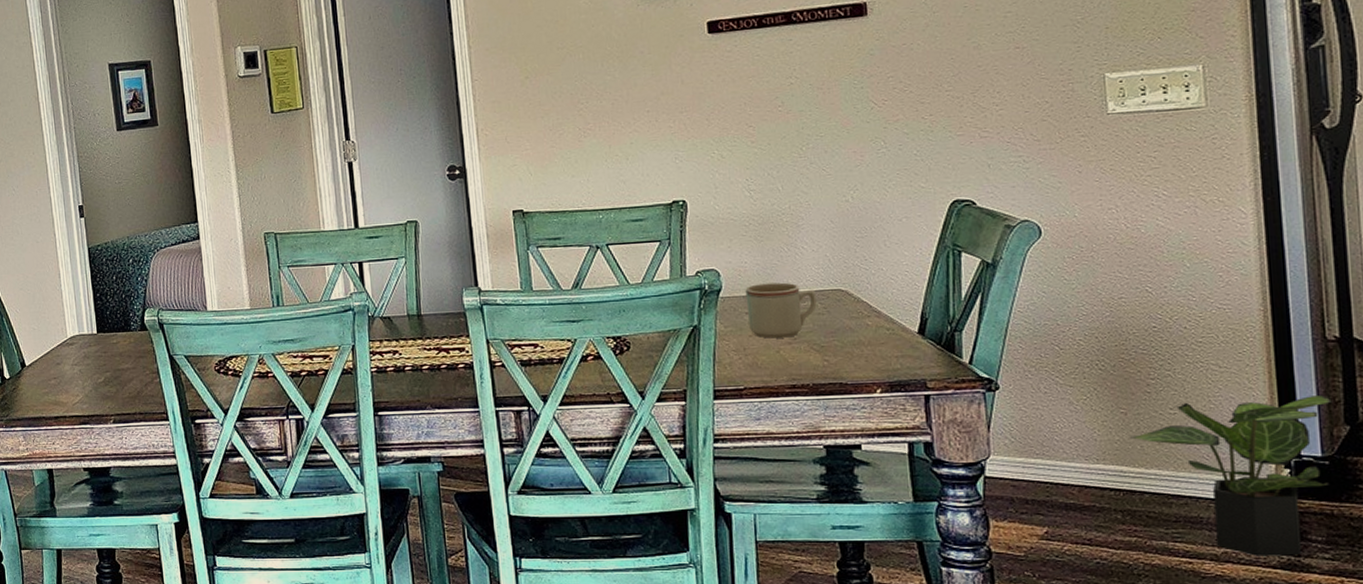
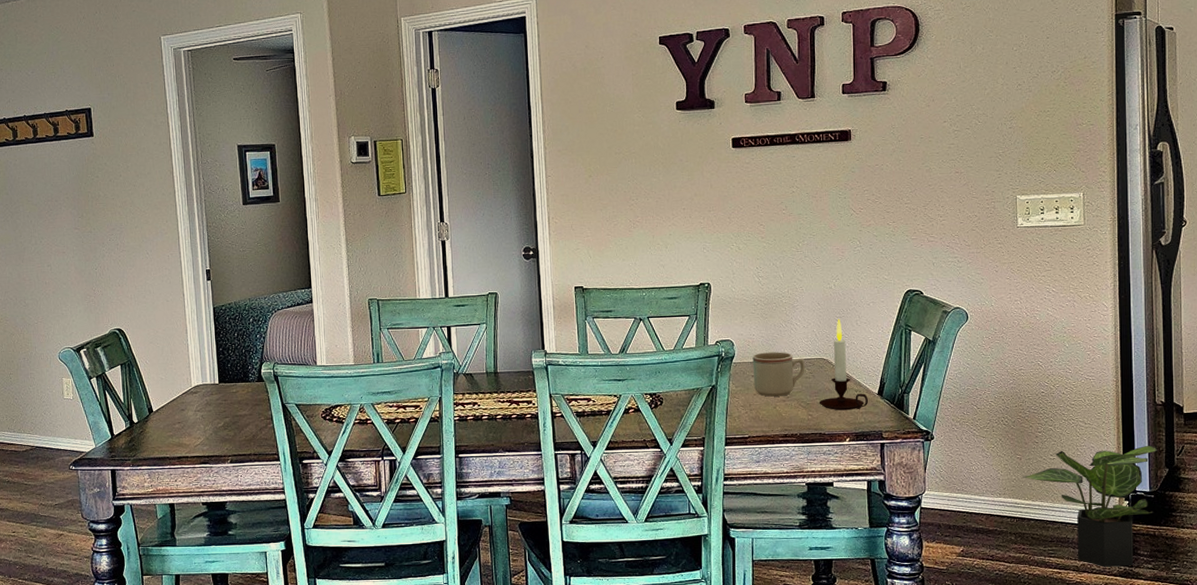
candle: none [837,240,905,355] -> present [819,319,868,411]

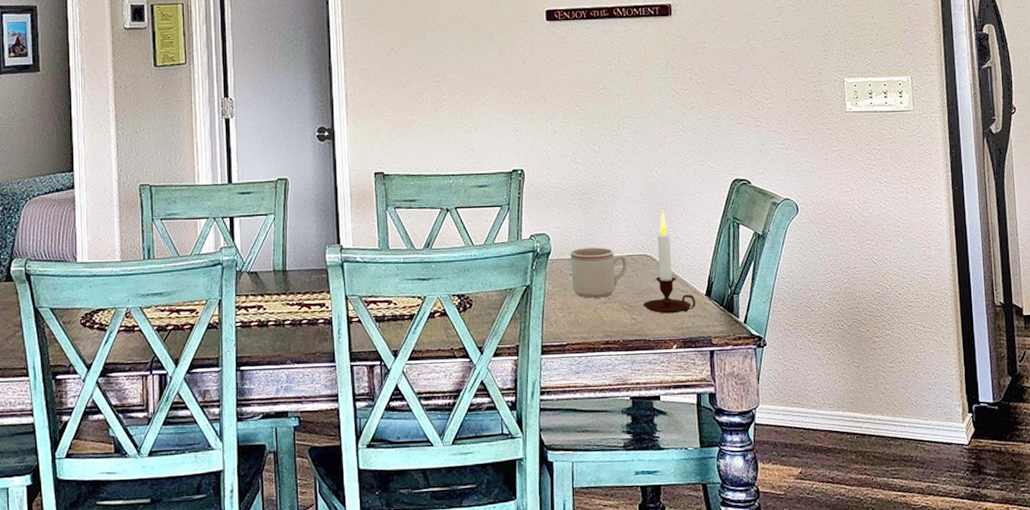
potted plant: present [1023,446,1158,567] -> none [862,351,999,489]

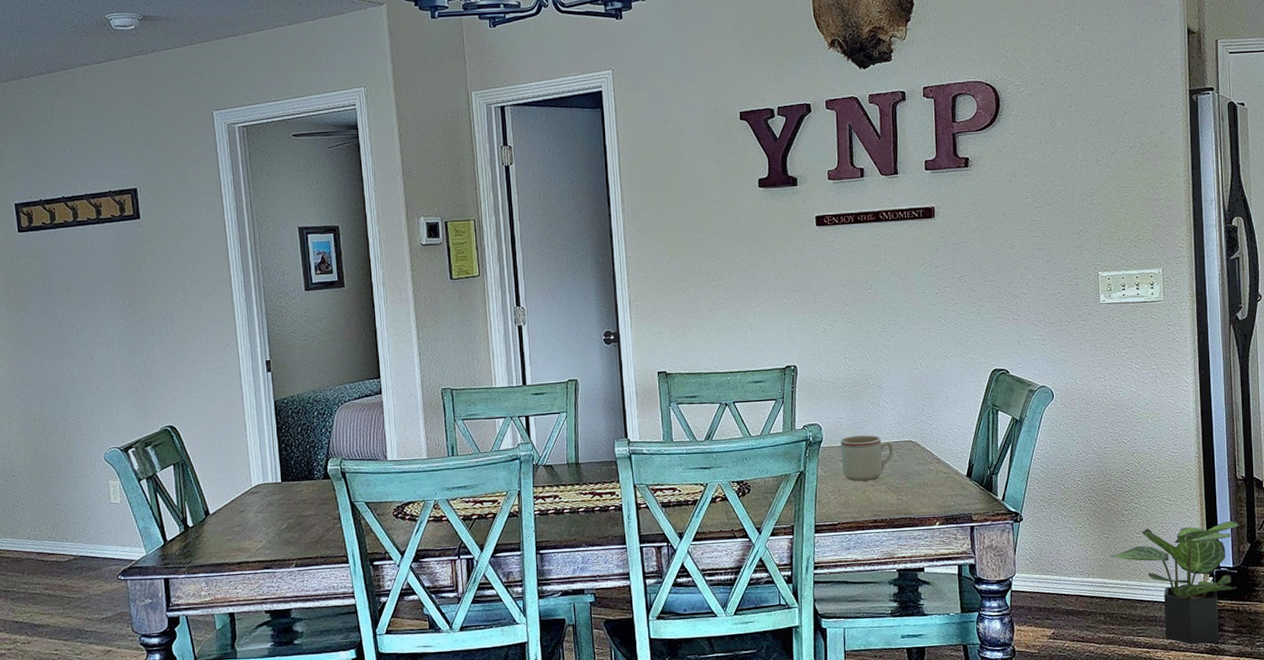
candle: present [642,211,695,314] -> none [908,400,957,494]
potted plant: none [862,351,999,489] -> present [1111,521,1240,645]

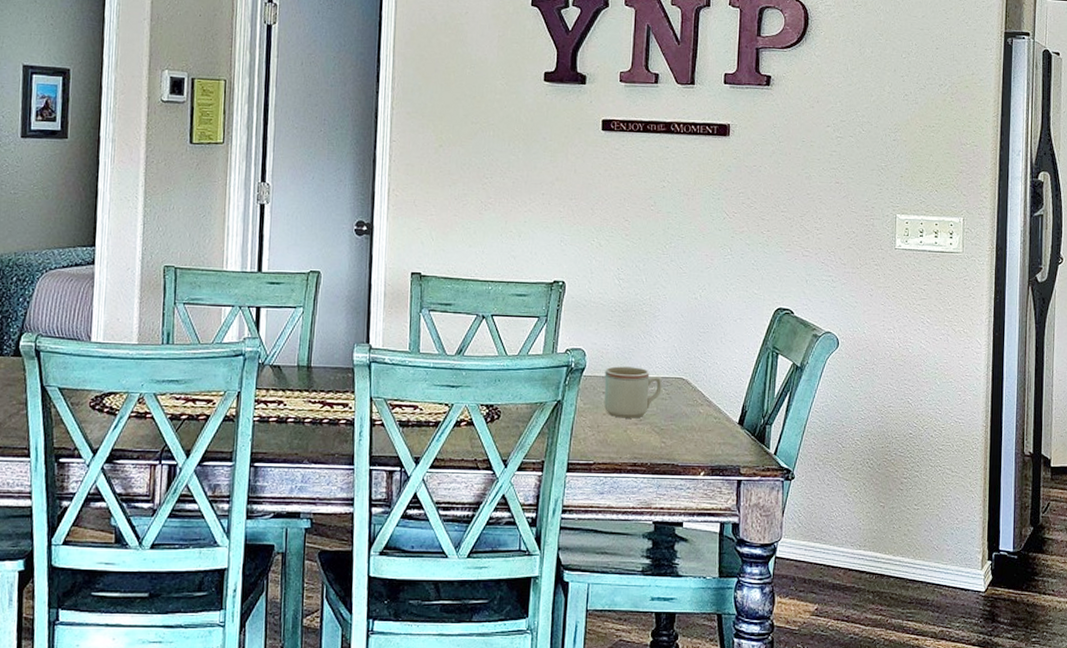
potted plant: present [1111,521,1240,645] -> none [885,500,1023,635]

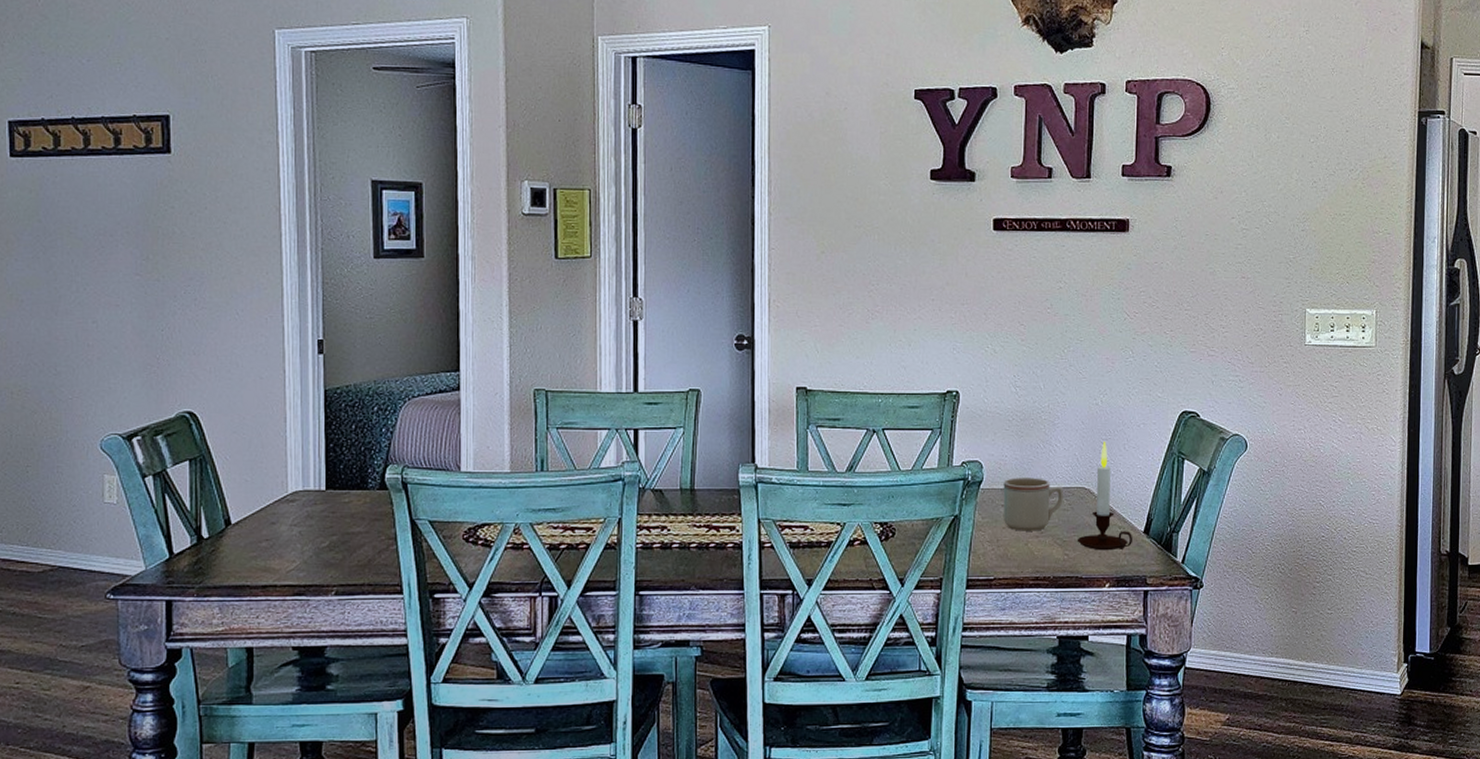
candle: none [674,335,727,440] -> present [1077,442,1132,551]

